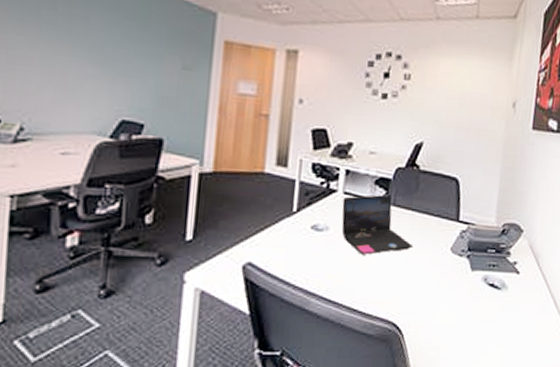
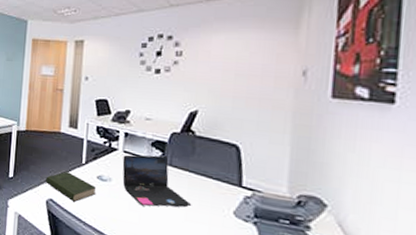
book: none [242,224,310,263] -> present [46,172,96,203]

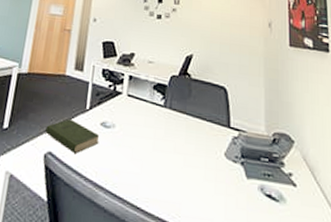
laptop: present [122,155,192,208] -> none [126,98,190,154]

